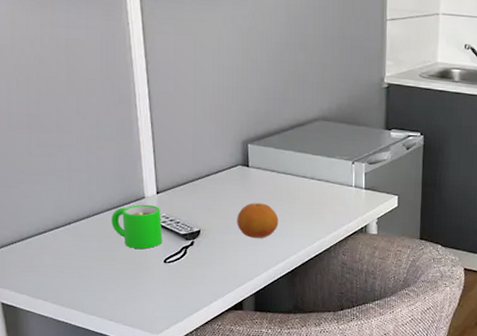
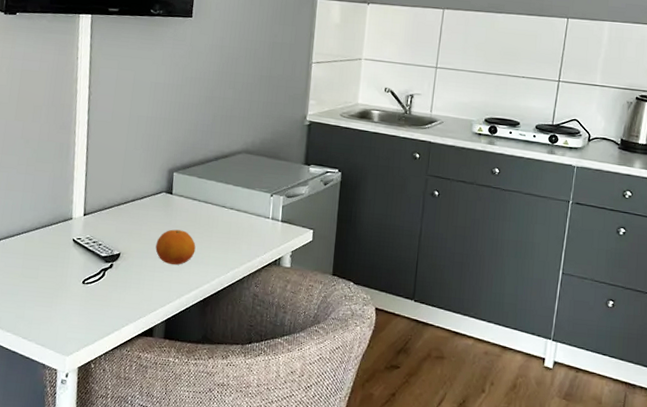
mug: present [111,204,163,249] -> none [38,225,85,269]

